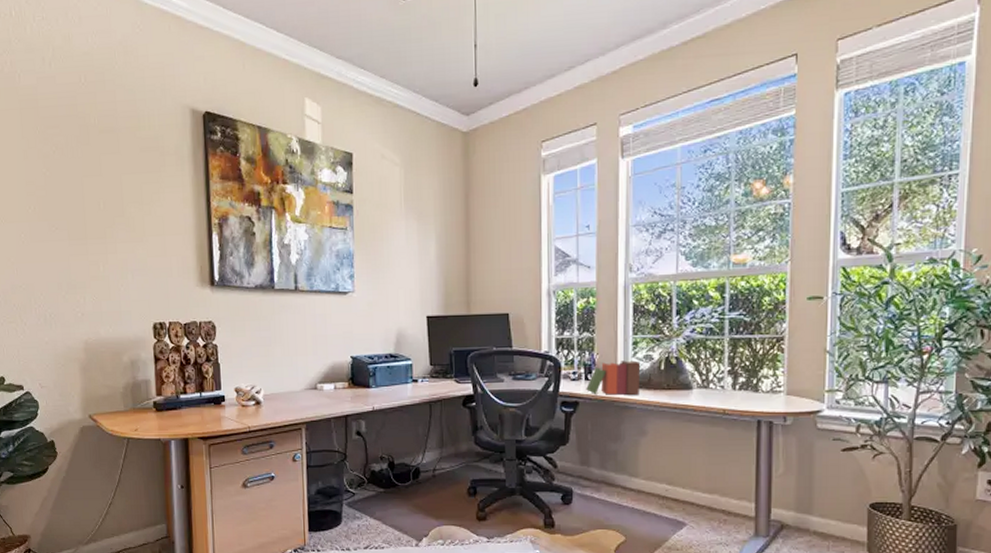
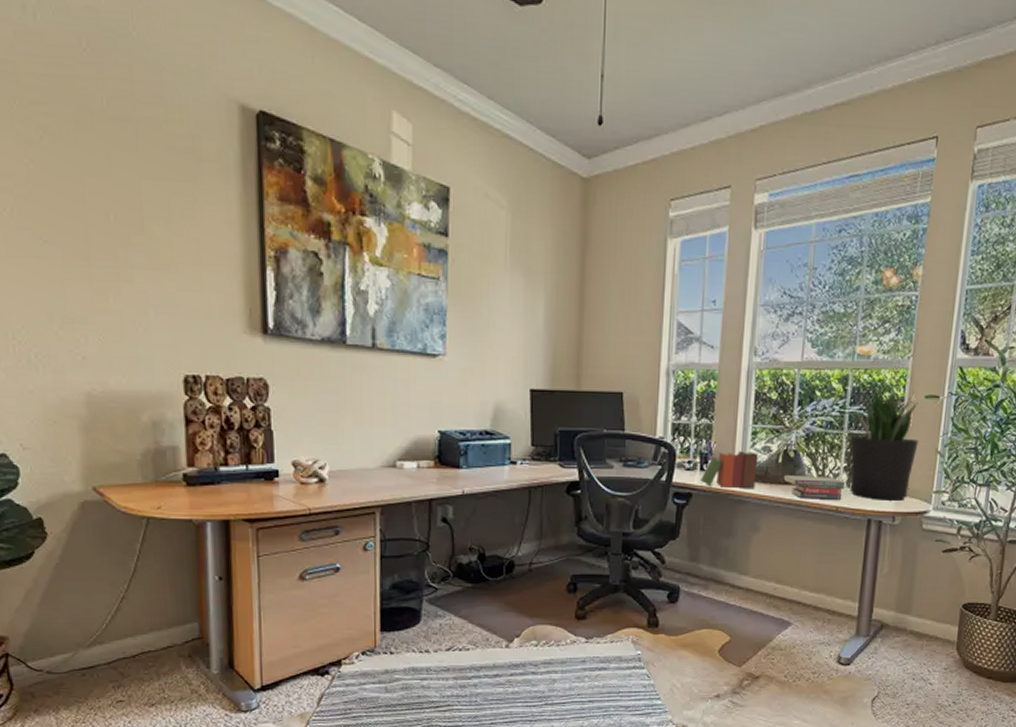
books: none [668,380,730,403] -> present [784,474,845,500]
planter: none [732,288,805,401] -> present [850,382,918,501]

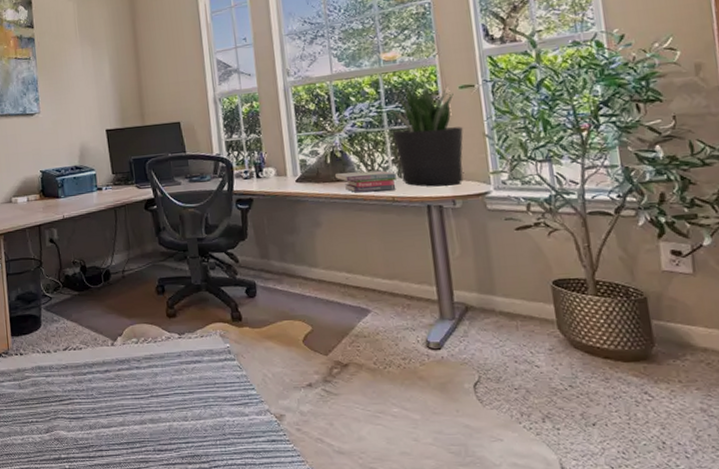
books: present [701,451,759,489] -> none [258,156,310,191]

